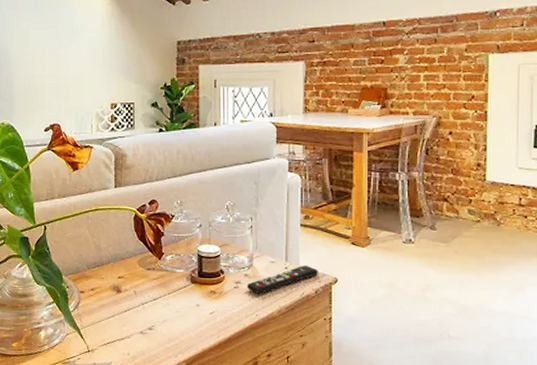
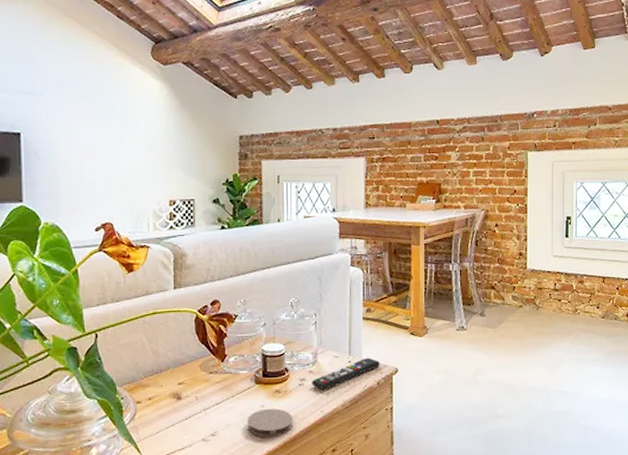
coaster: none [182,308,229,337] -> present [246,408,294,438]

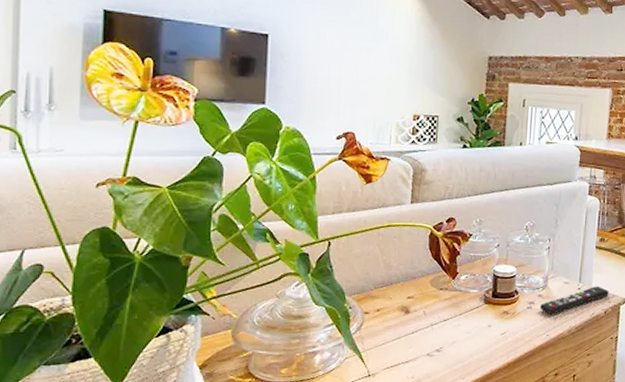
coaster: present [246,408,294,438] -> none [472,329,519,358]

